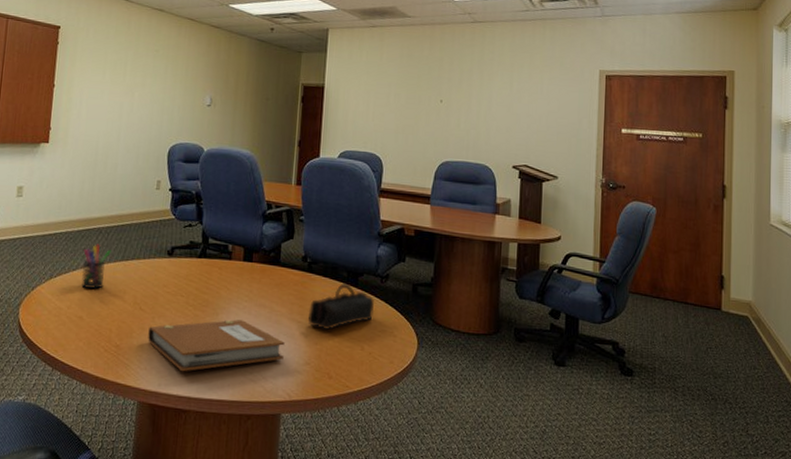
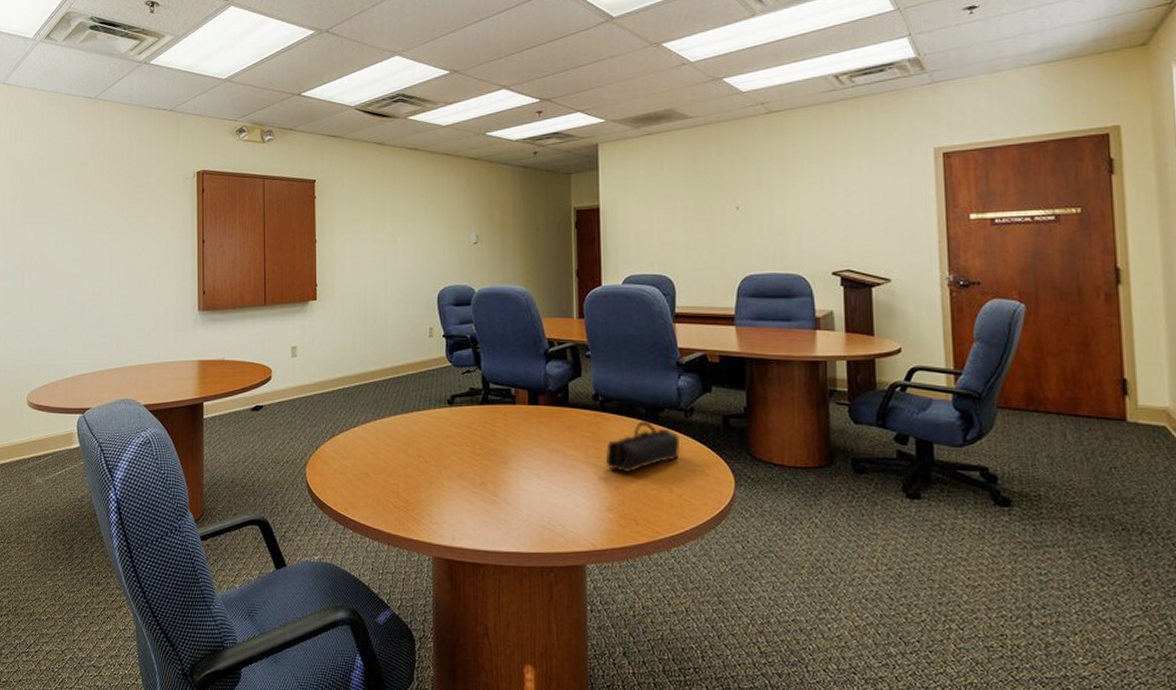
pen holder: present [81,244,111,289] -> none [362,398,390,445]
notebook: present [148,319,285,372] -> none [436,467,583,525]

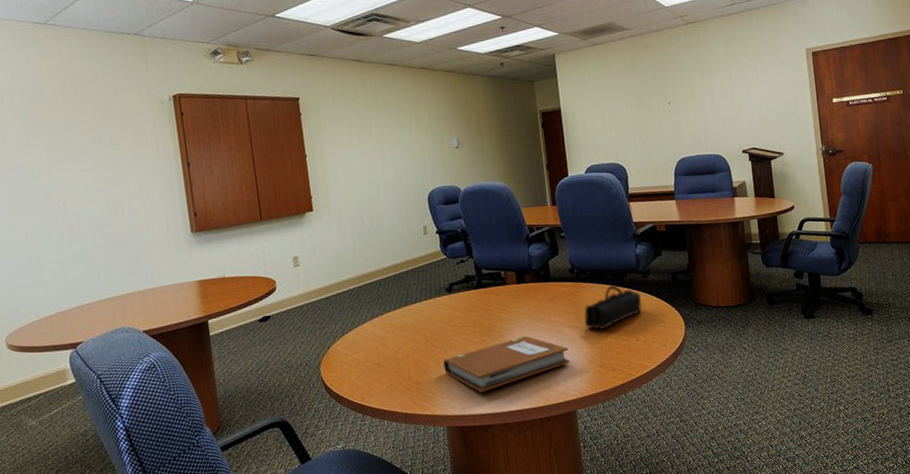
notebook: none [436,467,583,525] -> present [443,336,570,393]

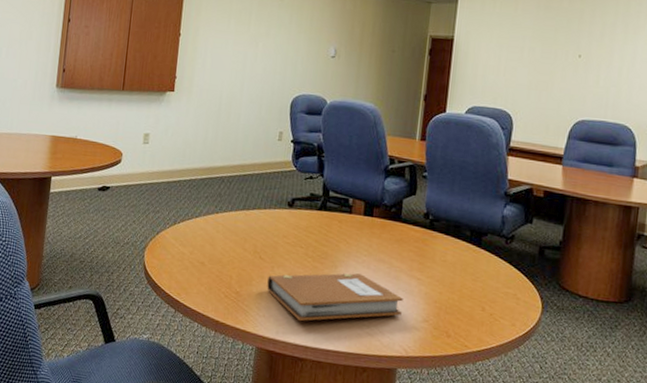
pencil case: present [584,285,642,330] -> none [427,242,498,288]

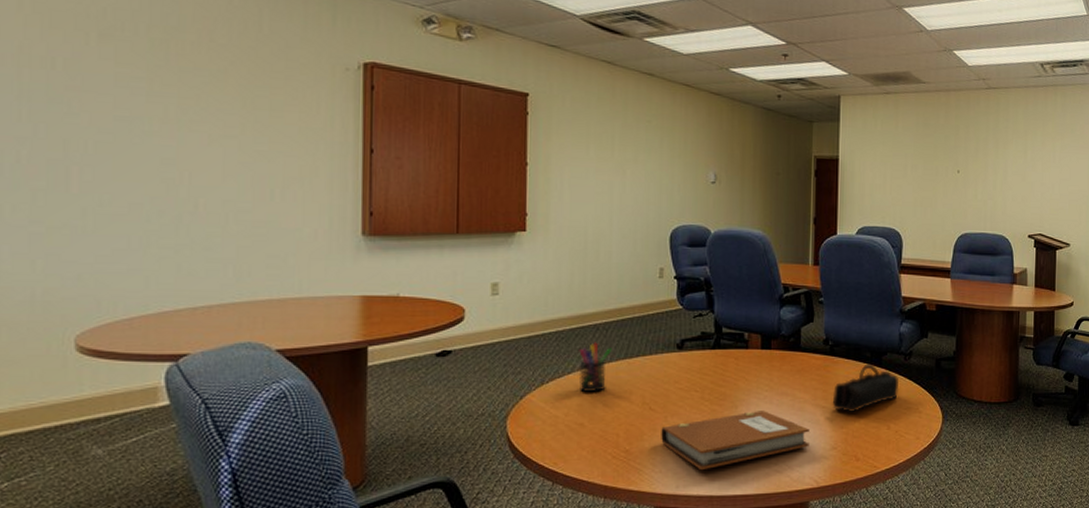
pen holder: none [204,192,233,236] -> present [578,342,612,393]
pencil case: none [427,242,498,288] -> present [832,363,899,412]

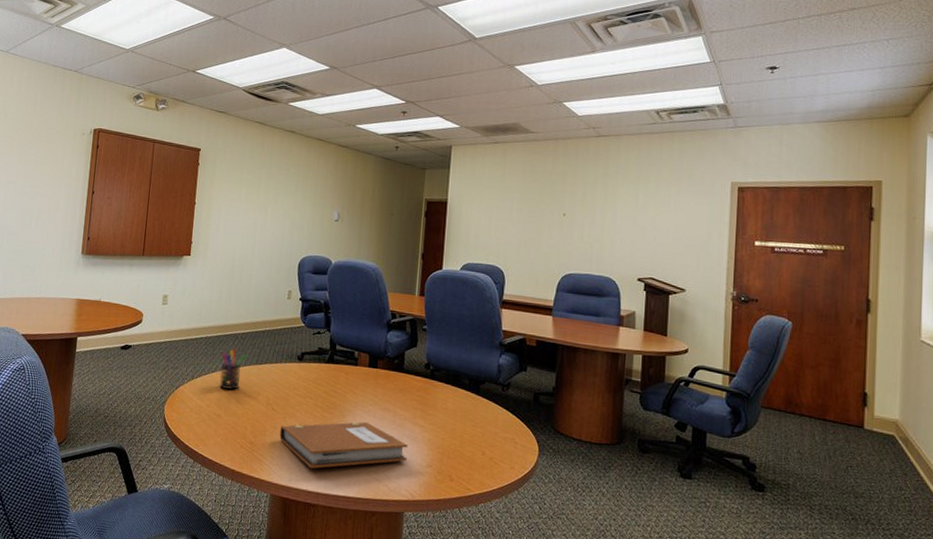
pencil case: present [832,363,899,412] -> none [430,390,496,434]

